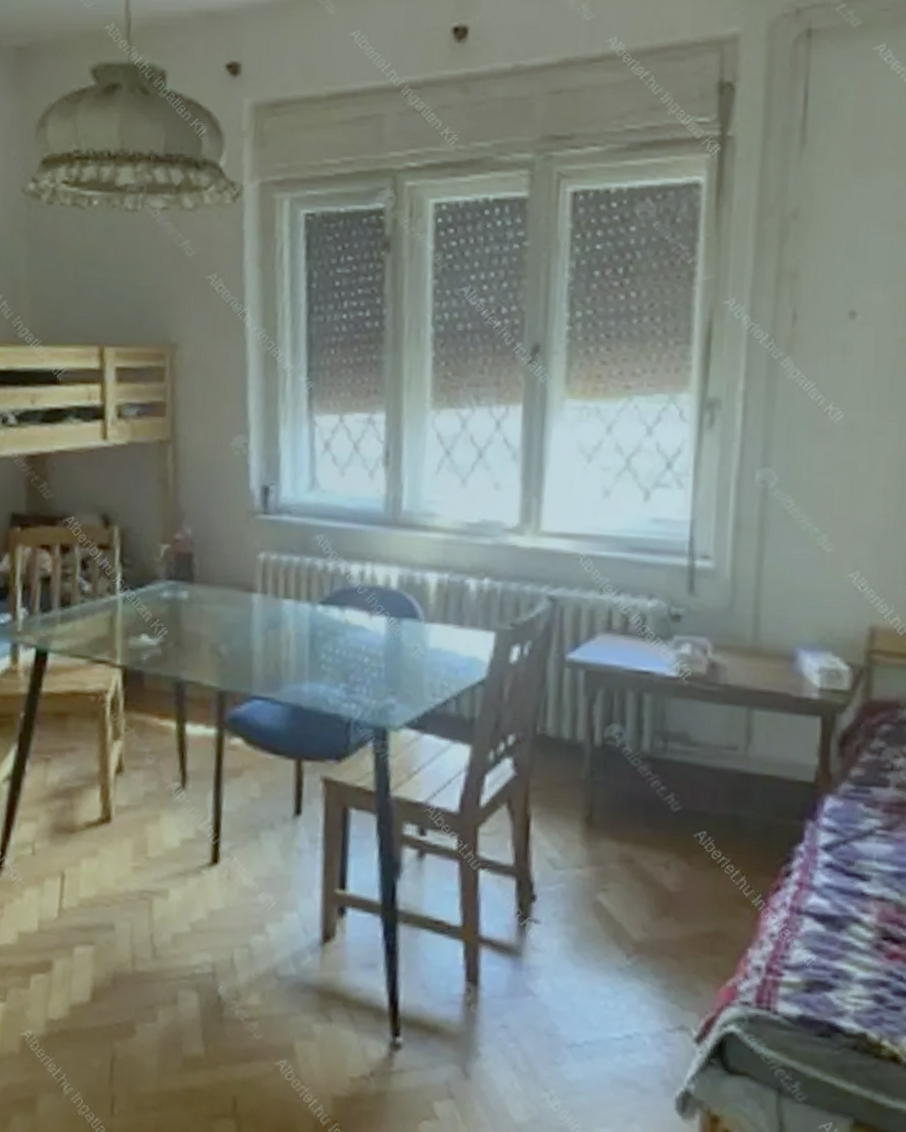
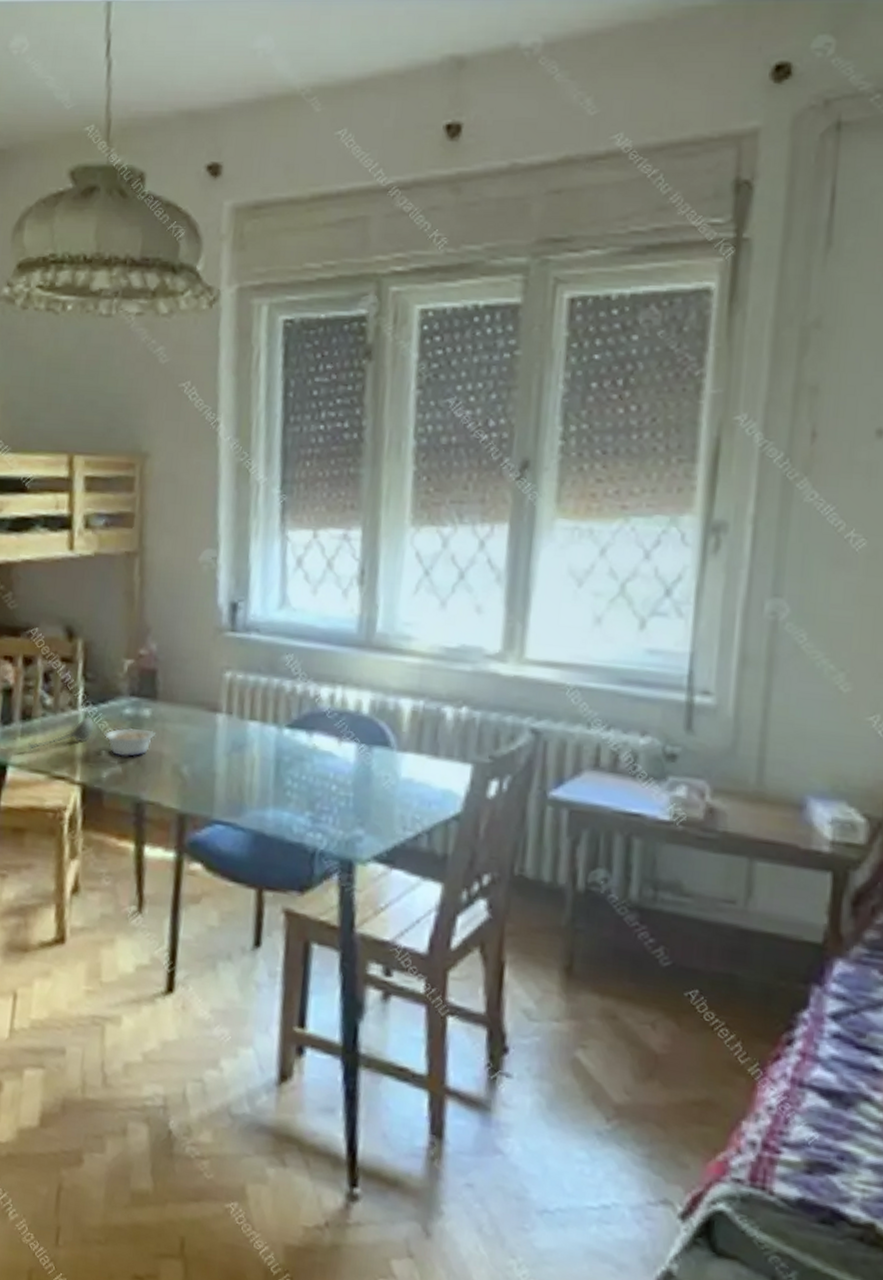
soupspoon: none [68,600,133,637] -> present [28,716,95,751]
legume: none [133,611,193,639] -> present [94,728,155,757]

